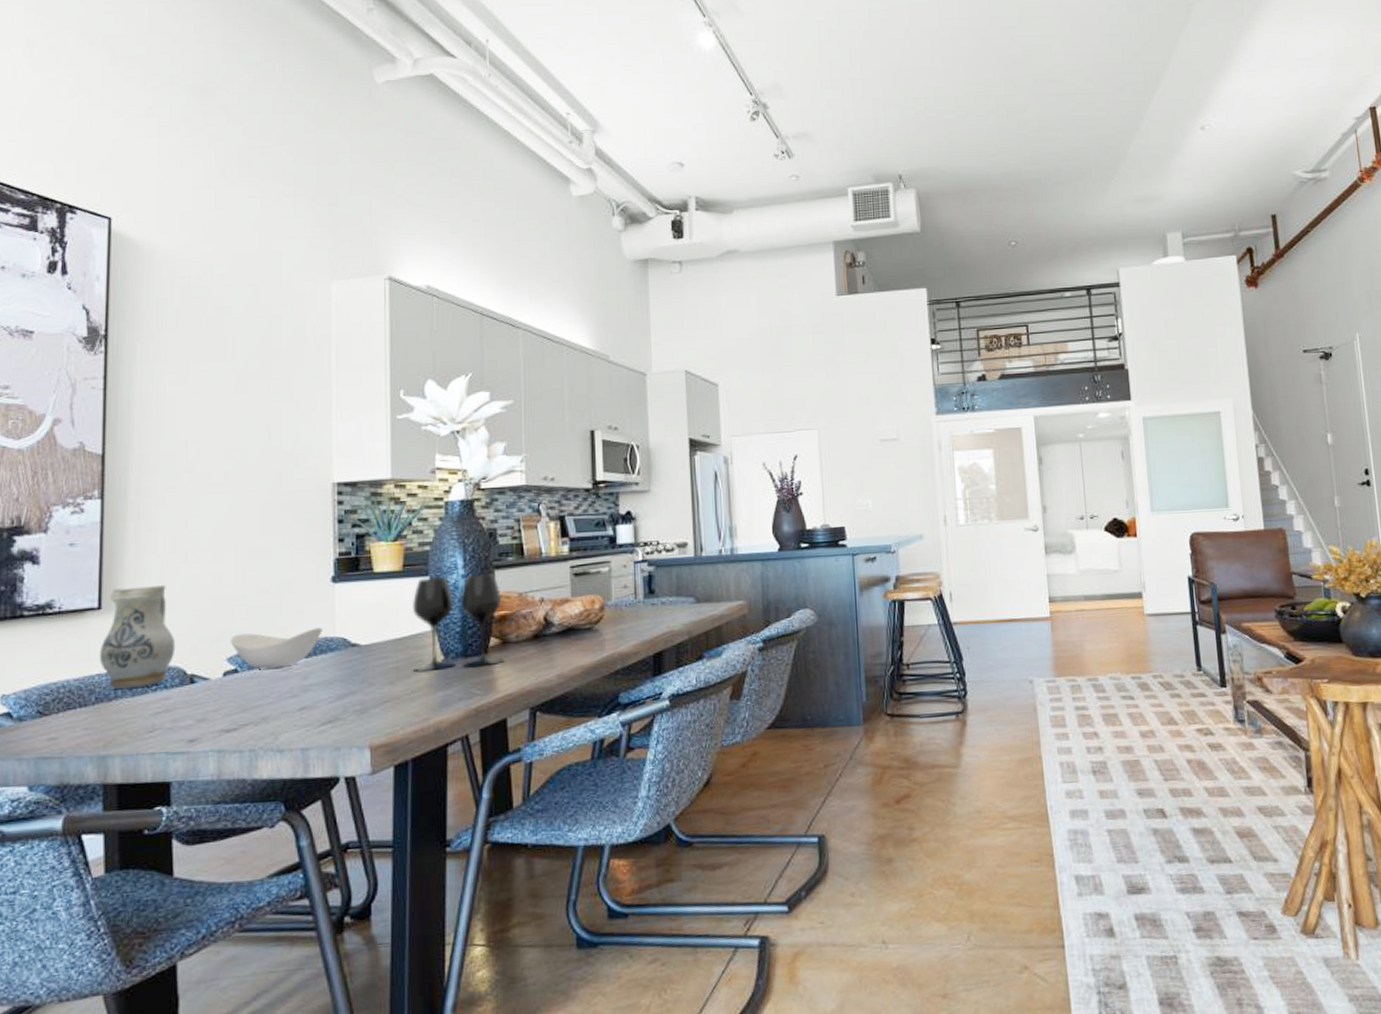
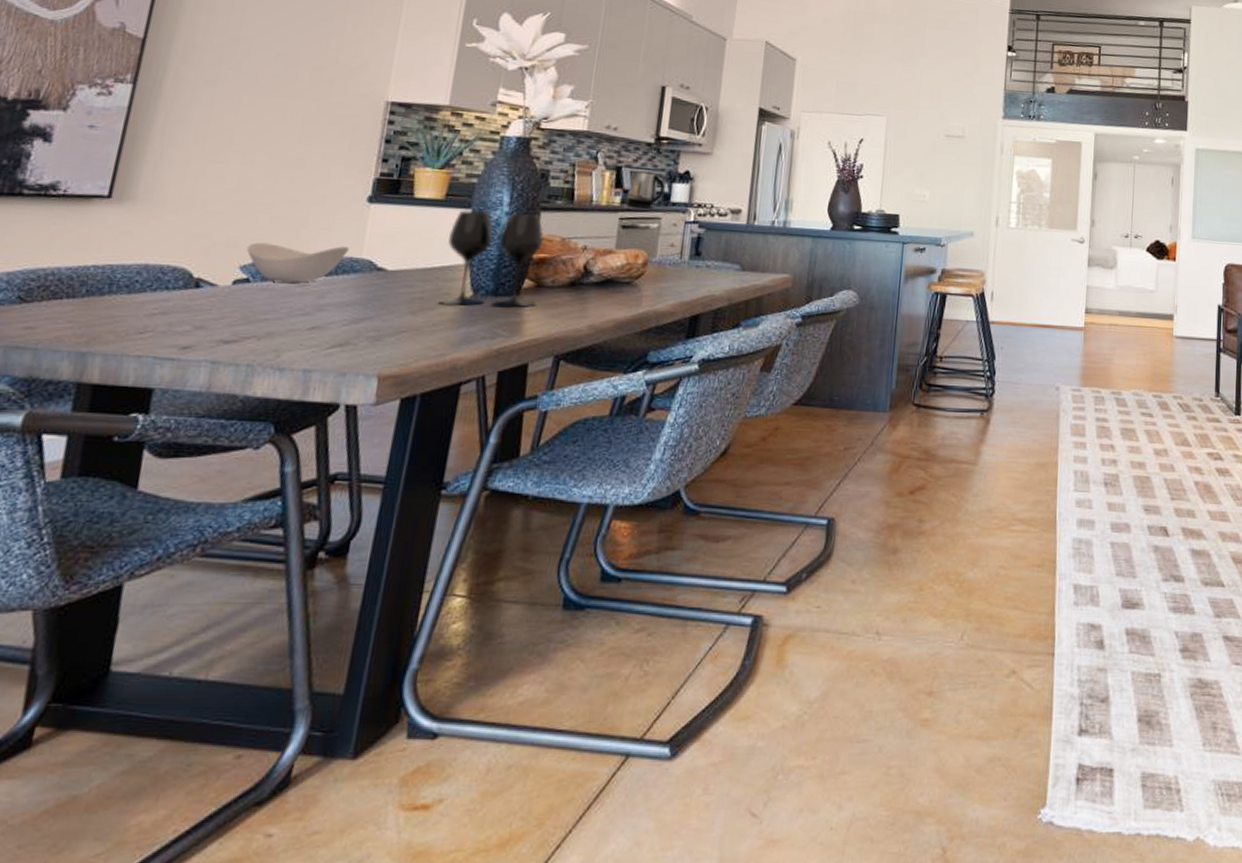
ceramic pitcher: present [99,585,176,690] -> none [98,178,188,286]
kettle: none [573,515,609,554] -> present [625,169,665,209]

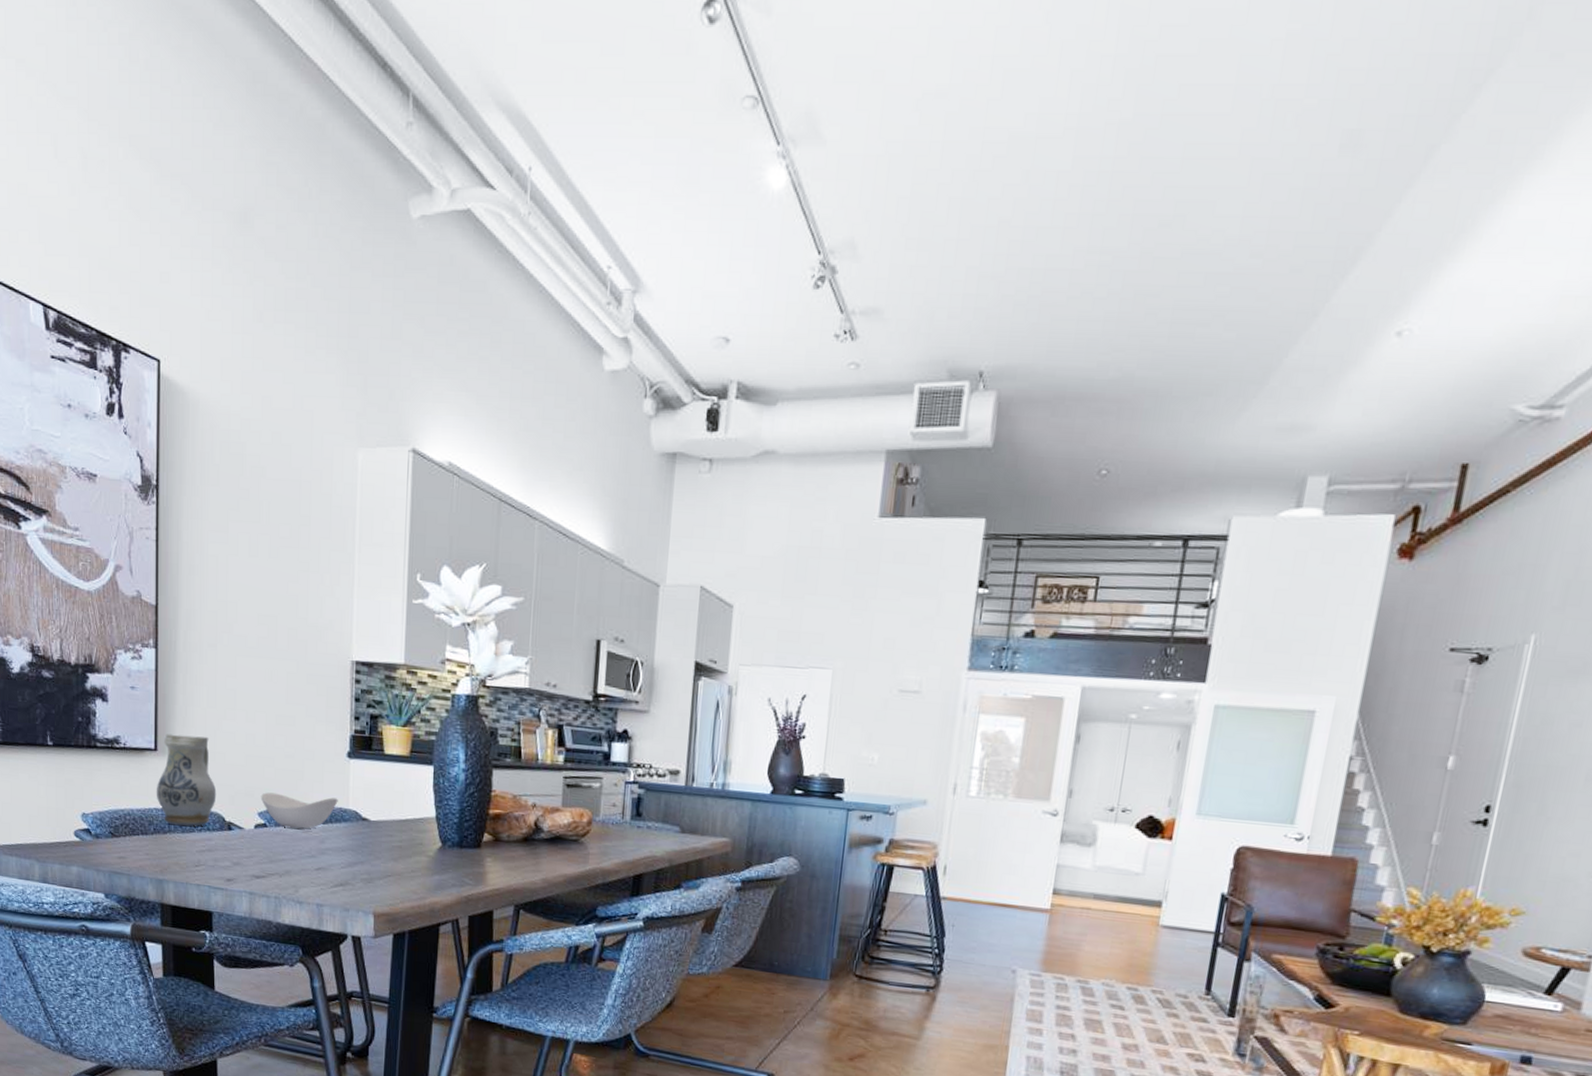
ceramic pitcher: none [98,178,188,286] -> present [156,734,217,827]
wine glass: present [438,209,545,308] -> none [414,766,498,859]
kettle: present [625,169,665,209] -> none [568,728,605,768]

